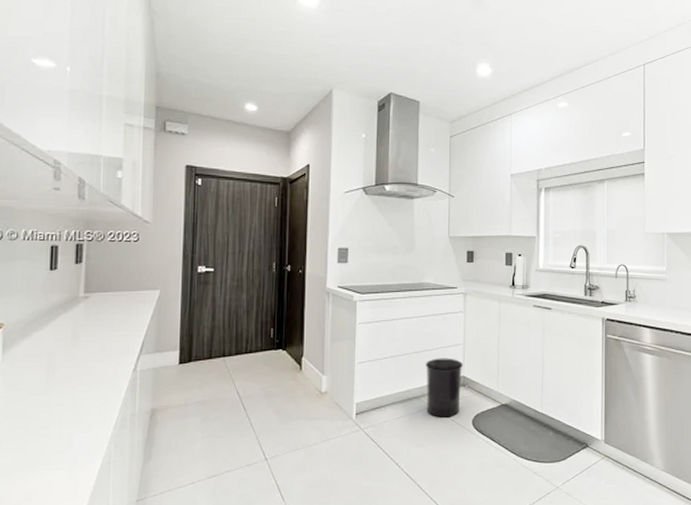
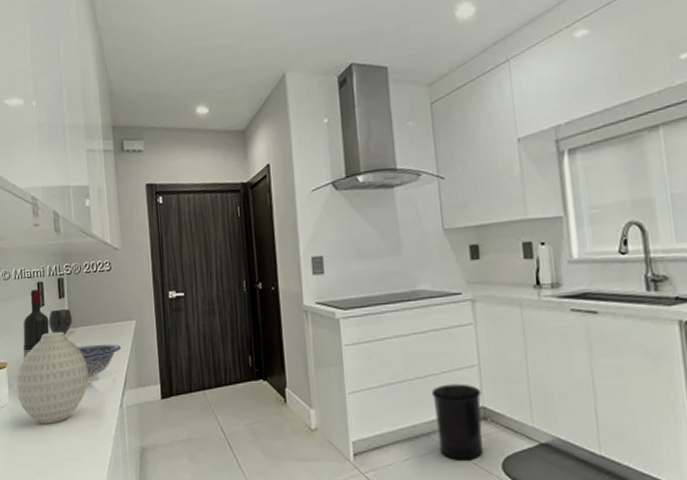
vase: none [11,295,103,386] -> present [15,331,89,424]
wine bottle: none [25,253,61,320] -> present [23,289,50,358]
wine glass: none [59,275,89,299] -> present [48,309,72,335]
decorative bowl: none [92,310,141,346] -> present [78,343,121,381]

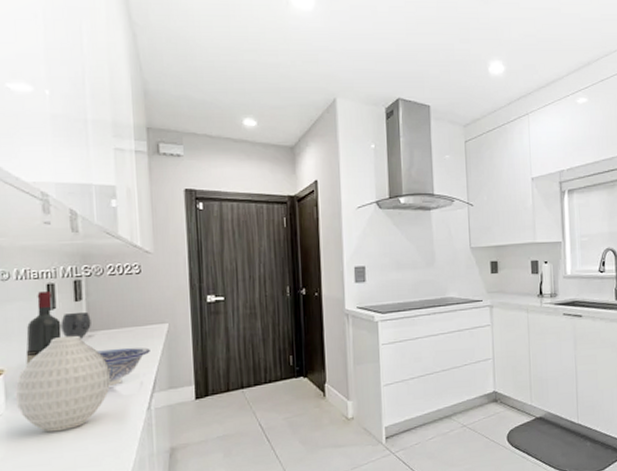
waste bin: present [431,383,483,460] -> none [454,373,494,436]

